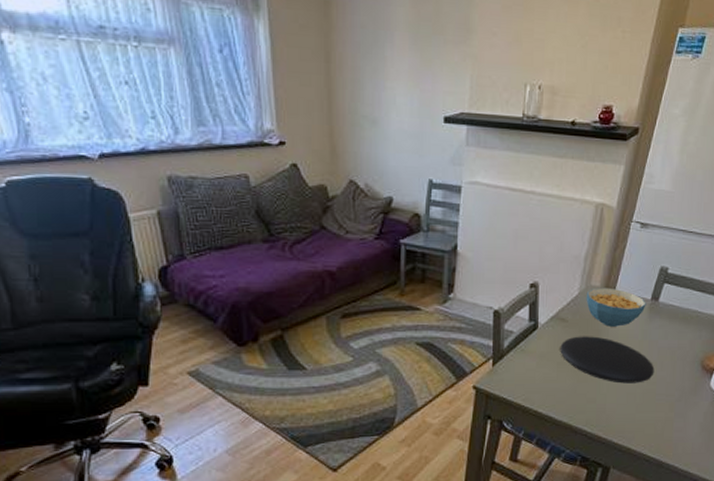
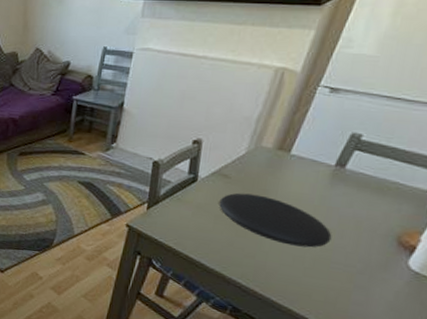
cereal bowl: present [586,287,646,327] -> none [254,149,329,189]

